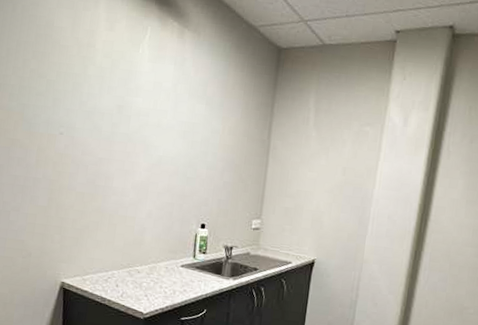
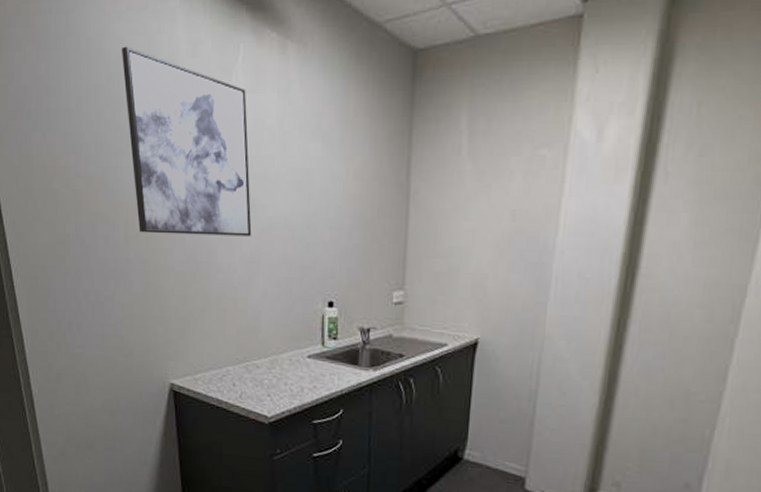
wall art: none [48,16,150,169] -> present [121,46,252,237]

